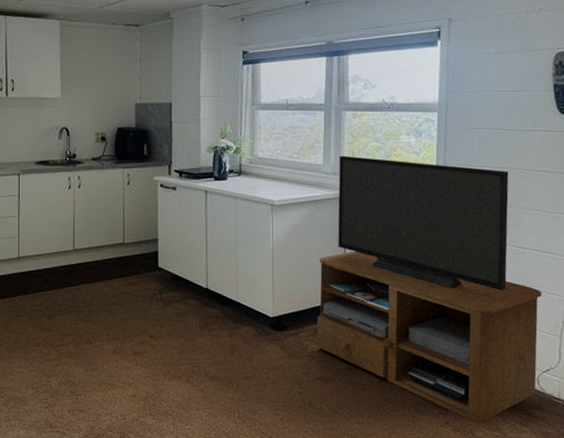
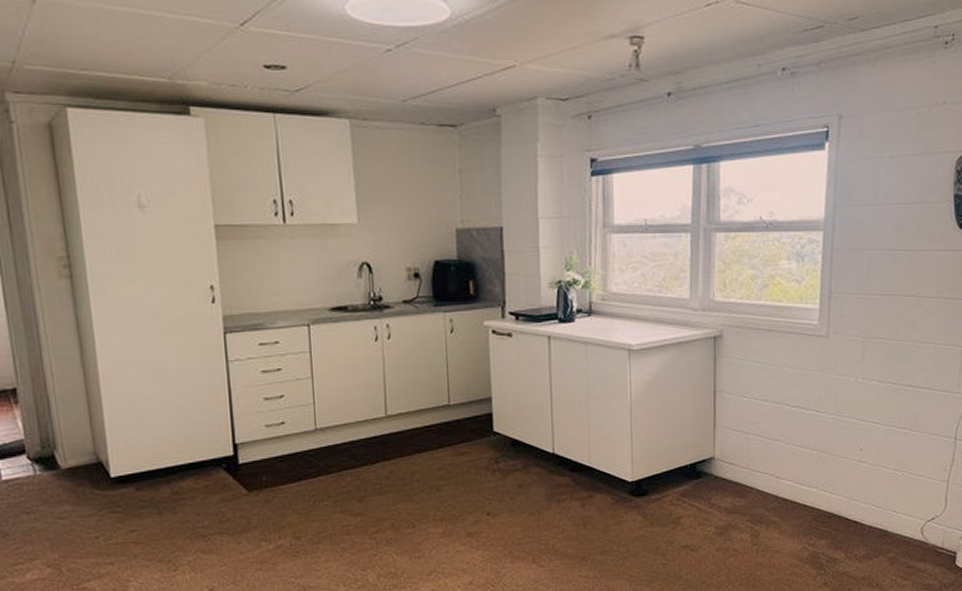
tv stand: present [316,155,542,424] -> none [682,286,930,582]

